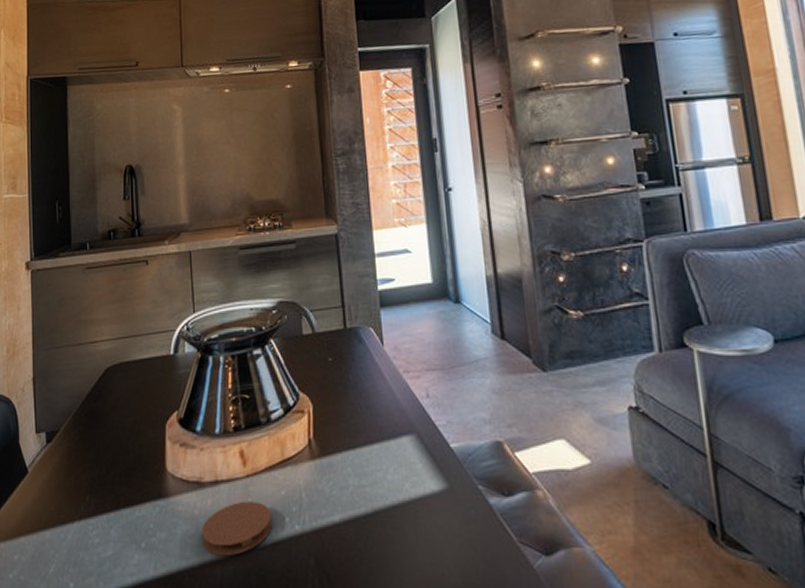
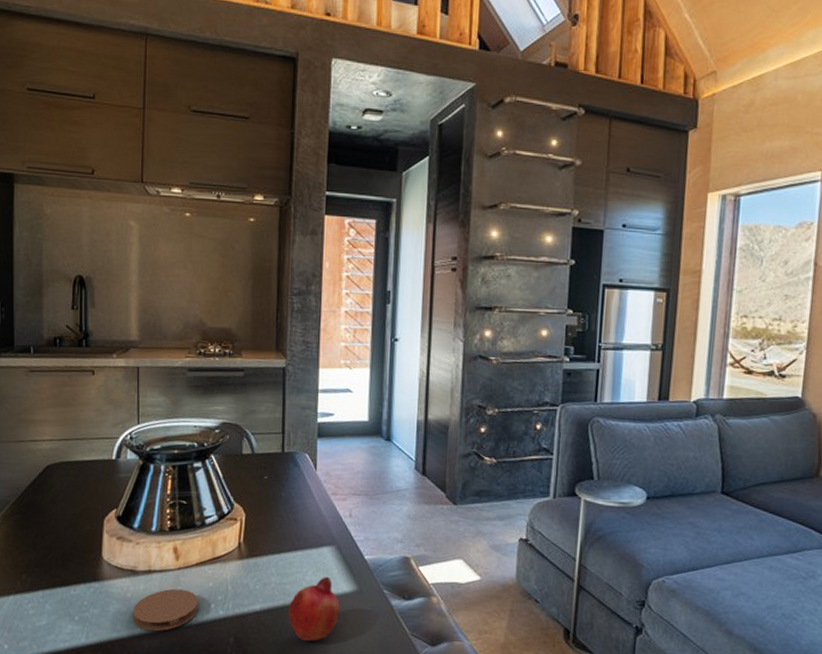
fruit: none [372,474,431,558] -> present [288,577,340,641]

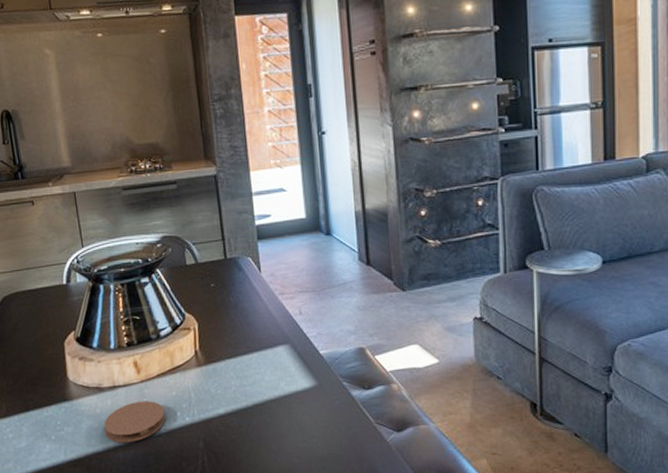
fruit: present [288,577,340,641] -> none [252,375,302,438]

